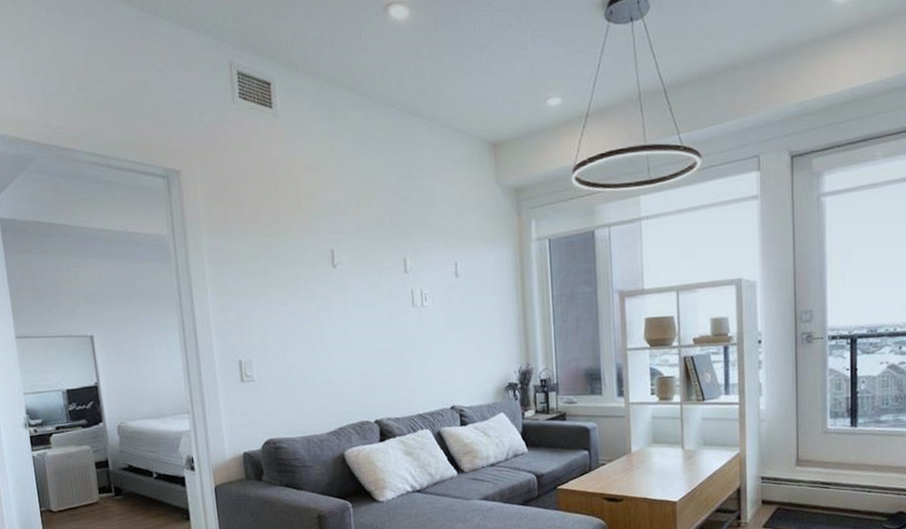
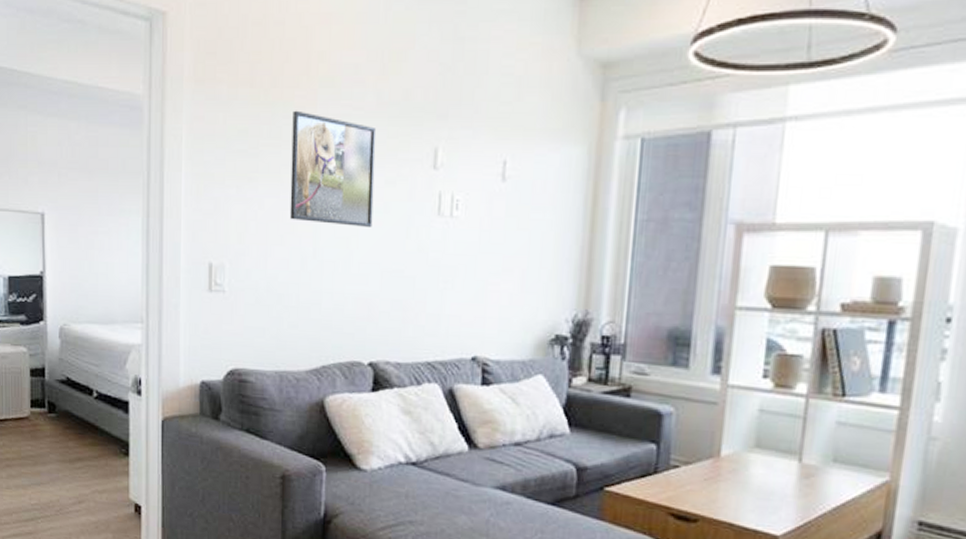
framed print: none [292,238,365,321] -> present [289,110,377,227]

